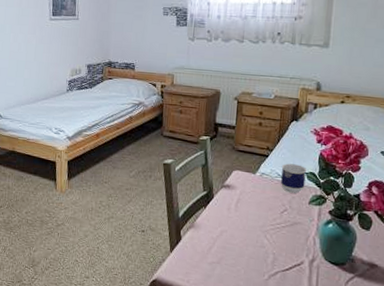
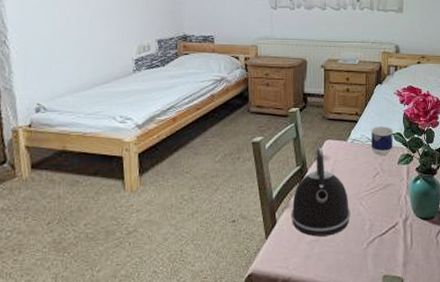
kettle: none [195,177,254,261] -> present [291,148,350,237]

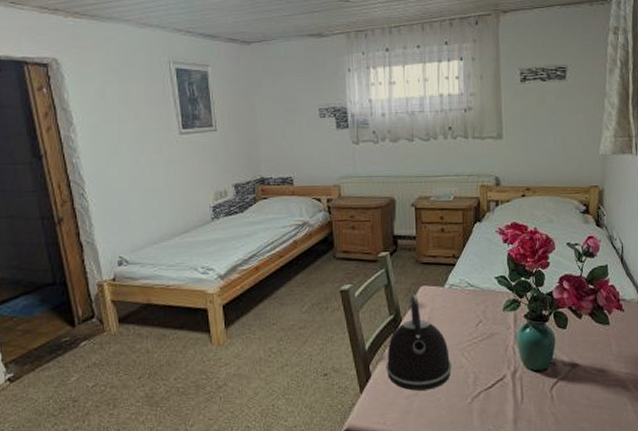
cup: present [370,126,394,155] -> none [470,269,497,302]

